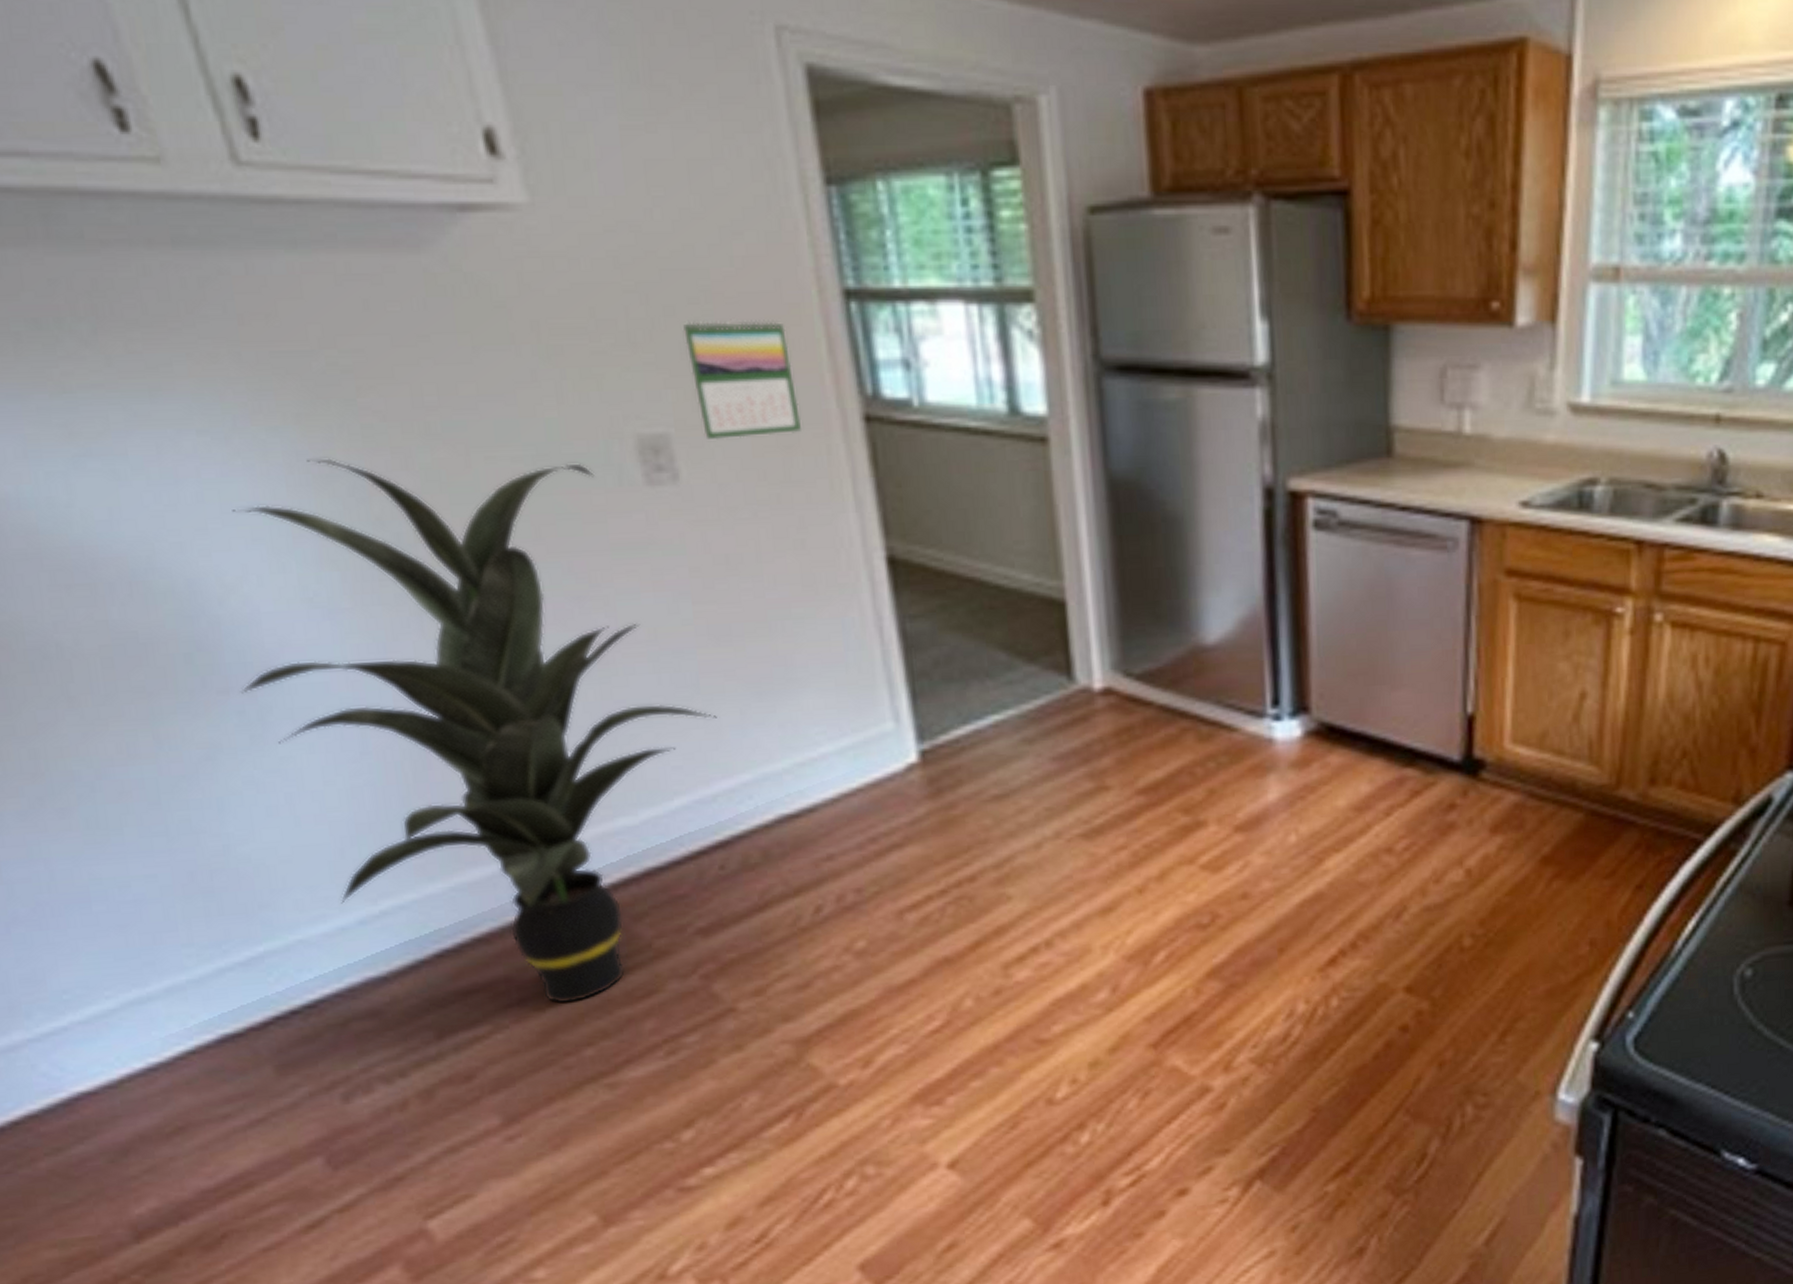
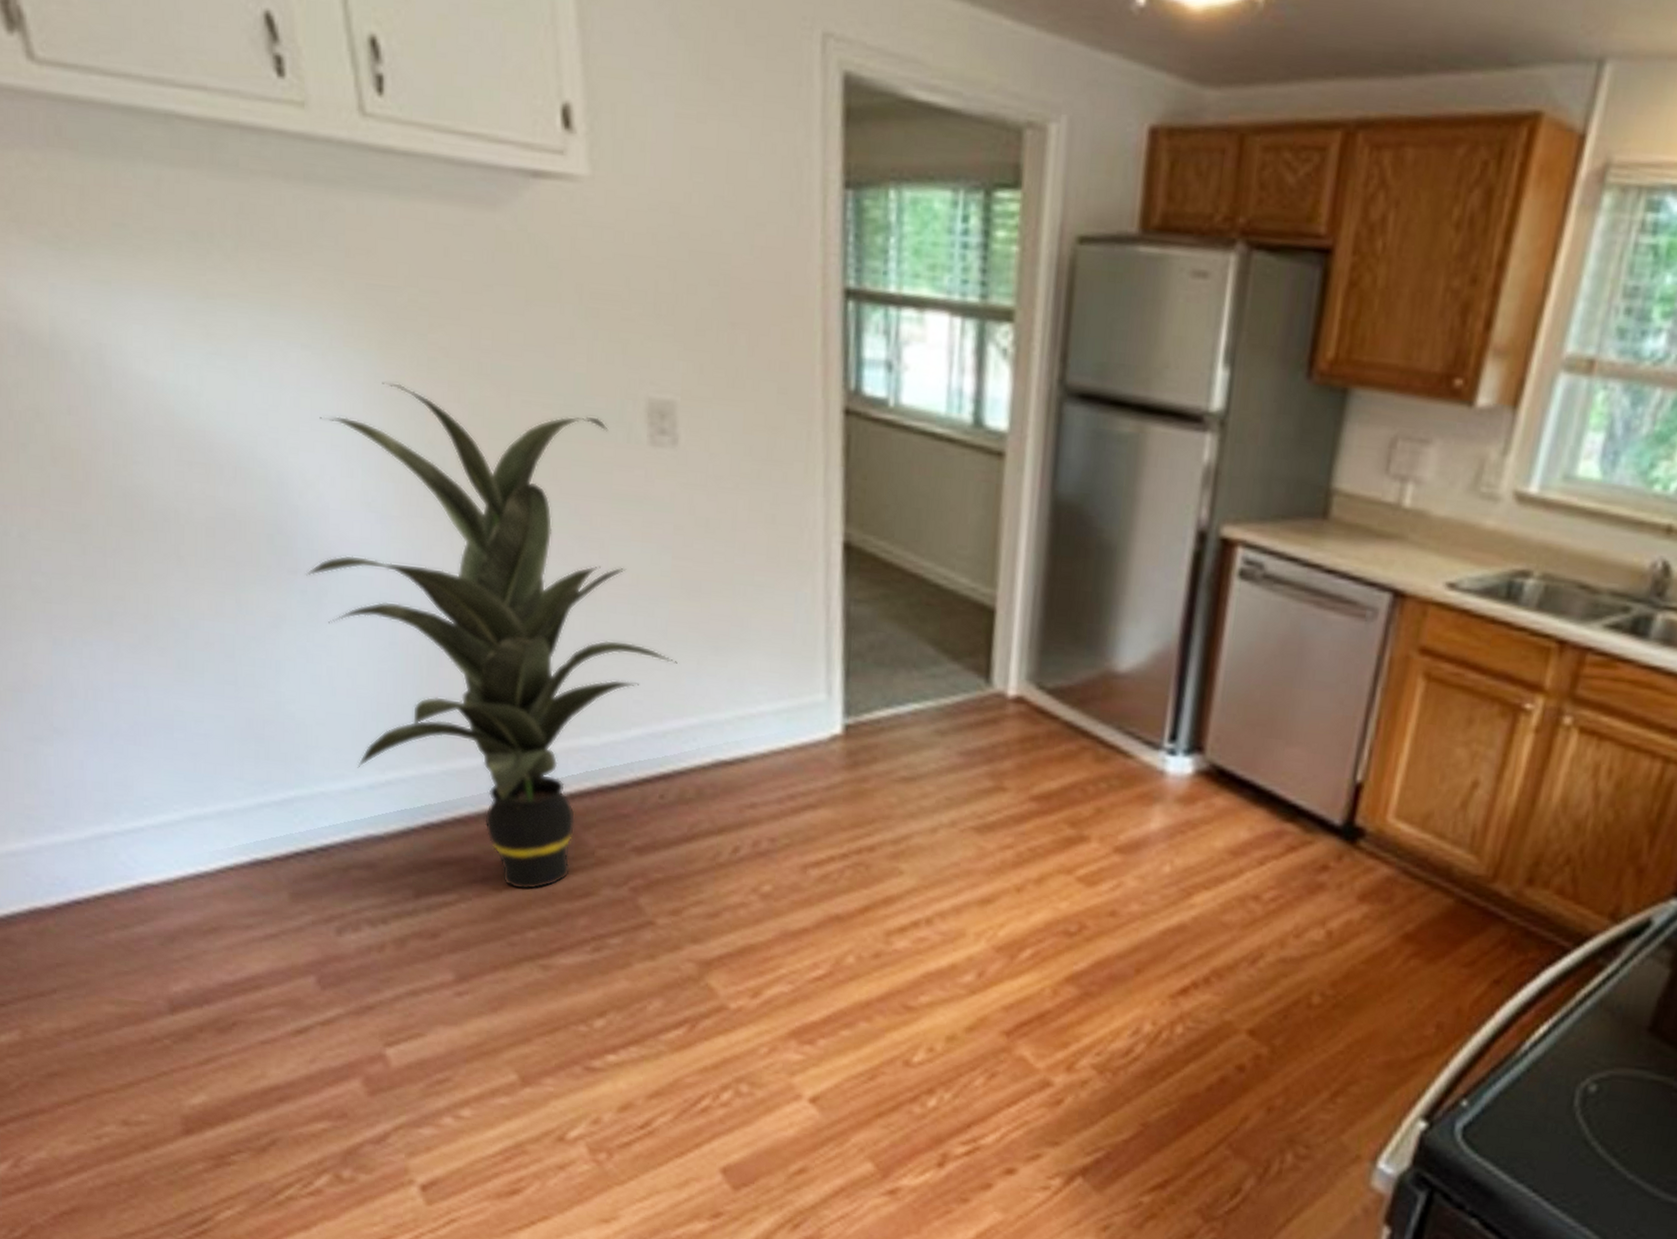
calendar: present [682,319,801,440] -> none [700,300,789,417]

